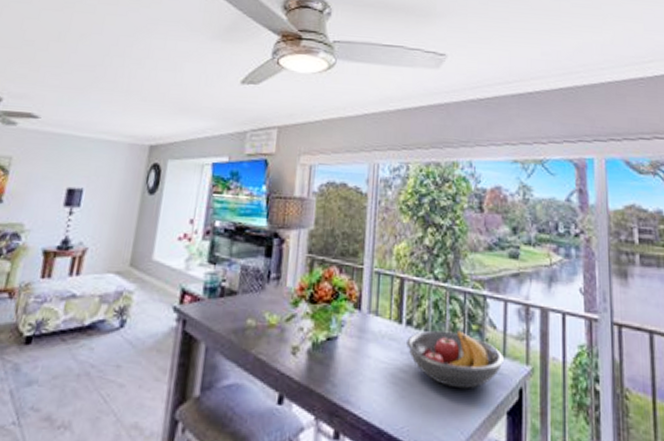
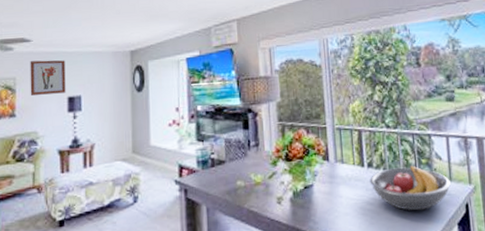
wall art: none [24,141,73,183] -> present [30,60,66,95]

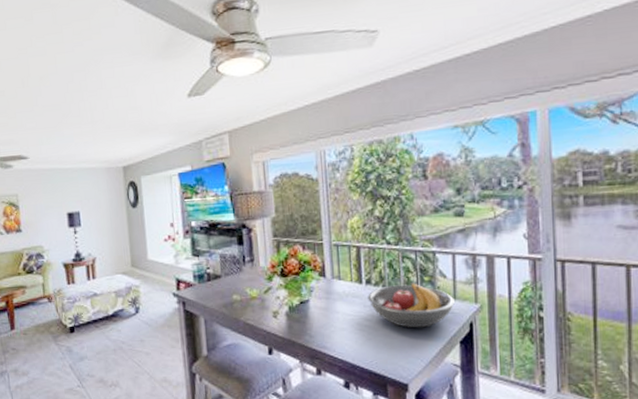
wall art: present [30,60,66,95] -> none [29,176,65,212]

